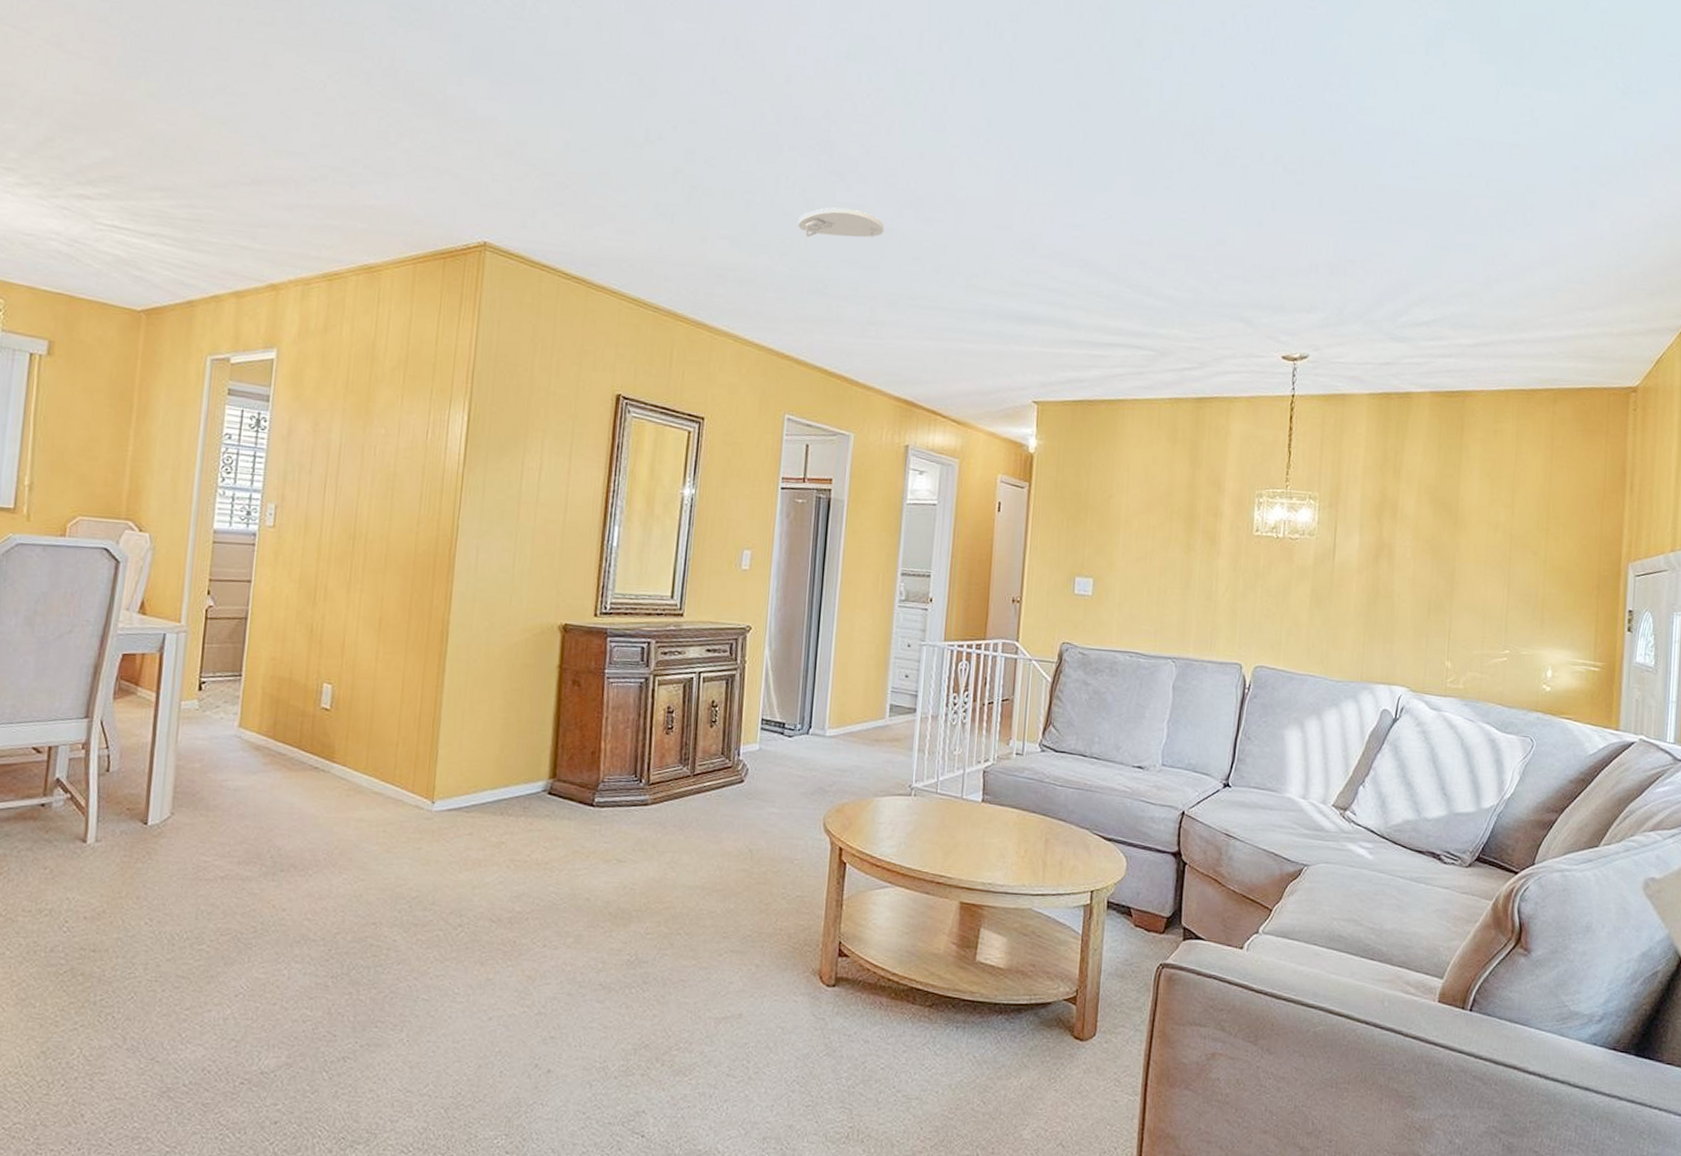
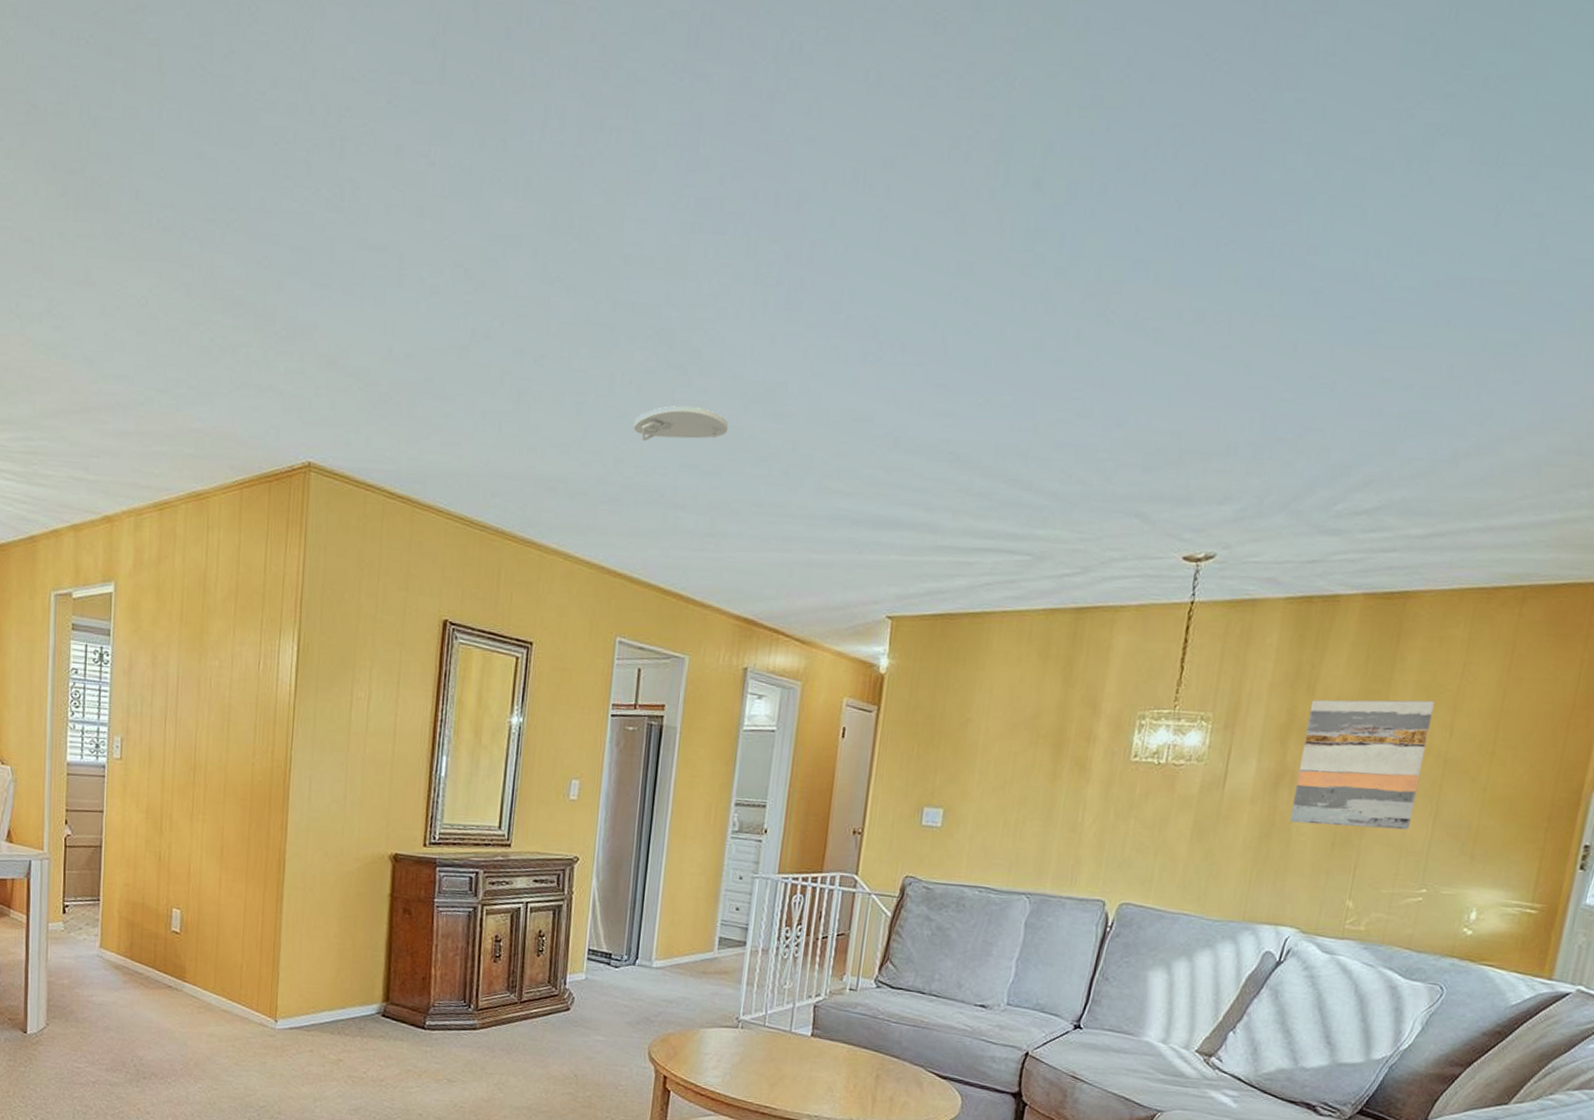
wall art: none [1391,482,1497,598] -> present [1289,699,1435,830]

